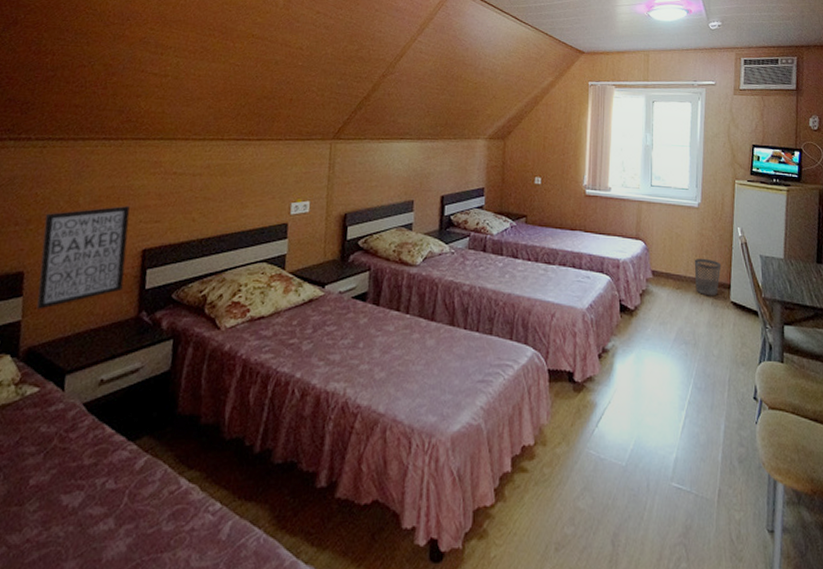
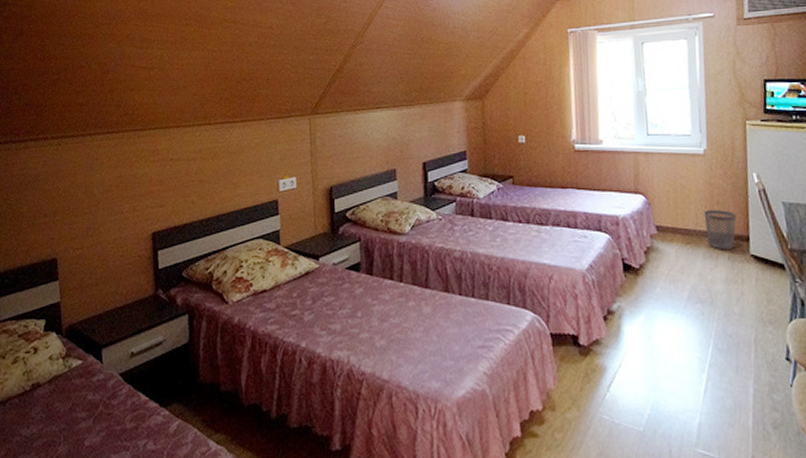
wall art: present [36,206,130,309] -> none [67,193,140,291]

